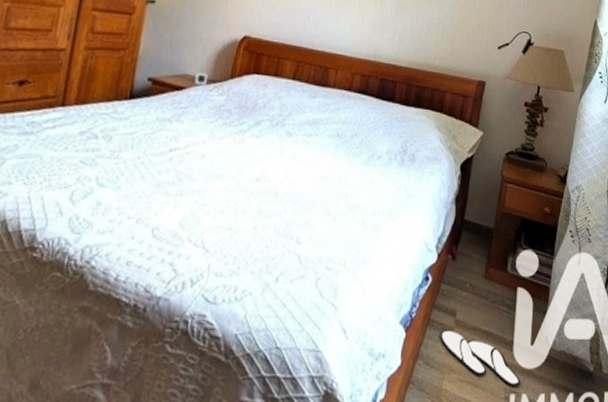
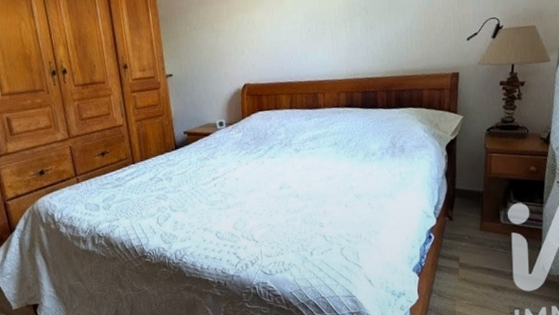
slippers: present [439,330,521,388] -> none [447,271,523,306]

